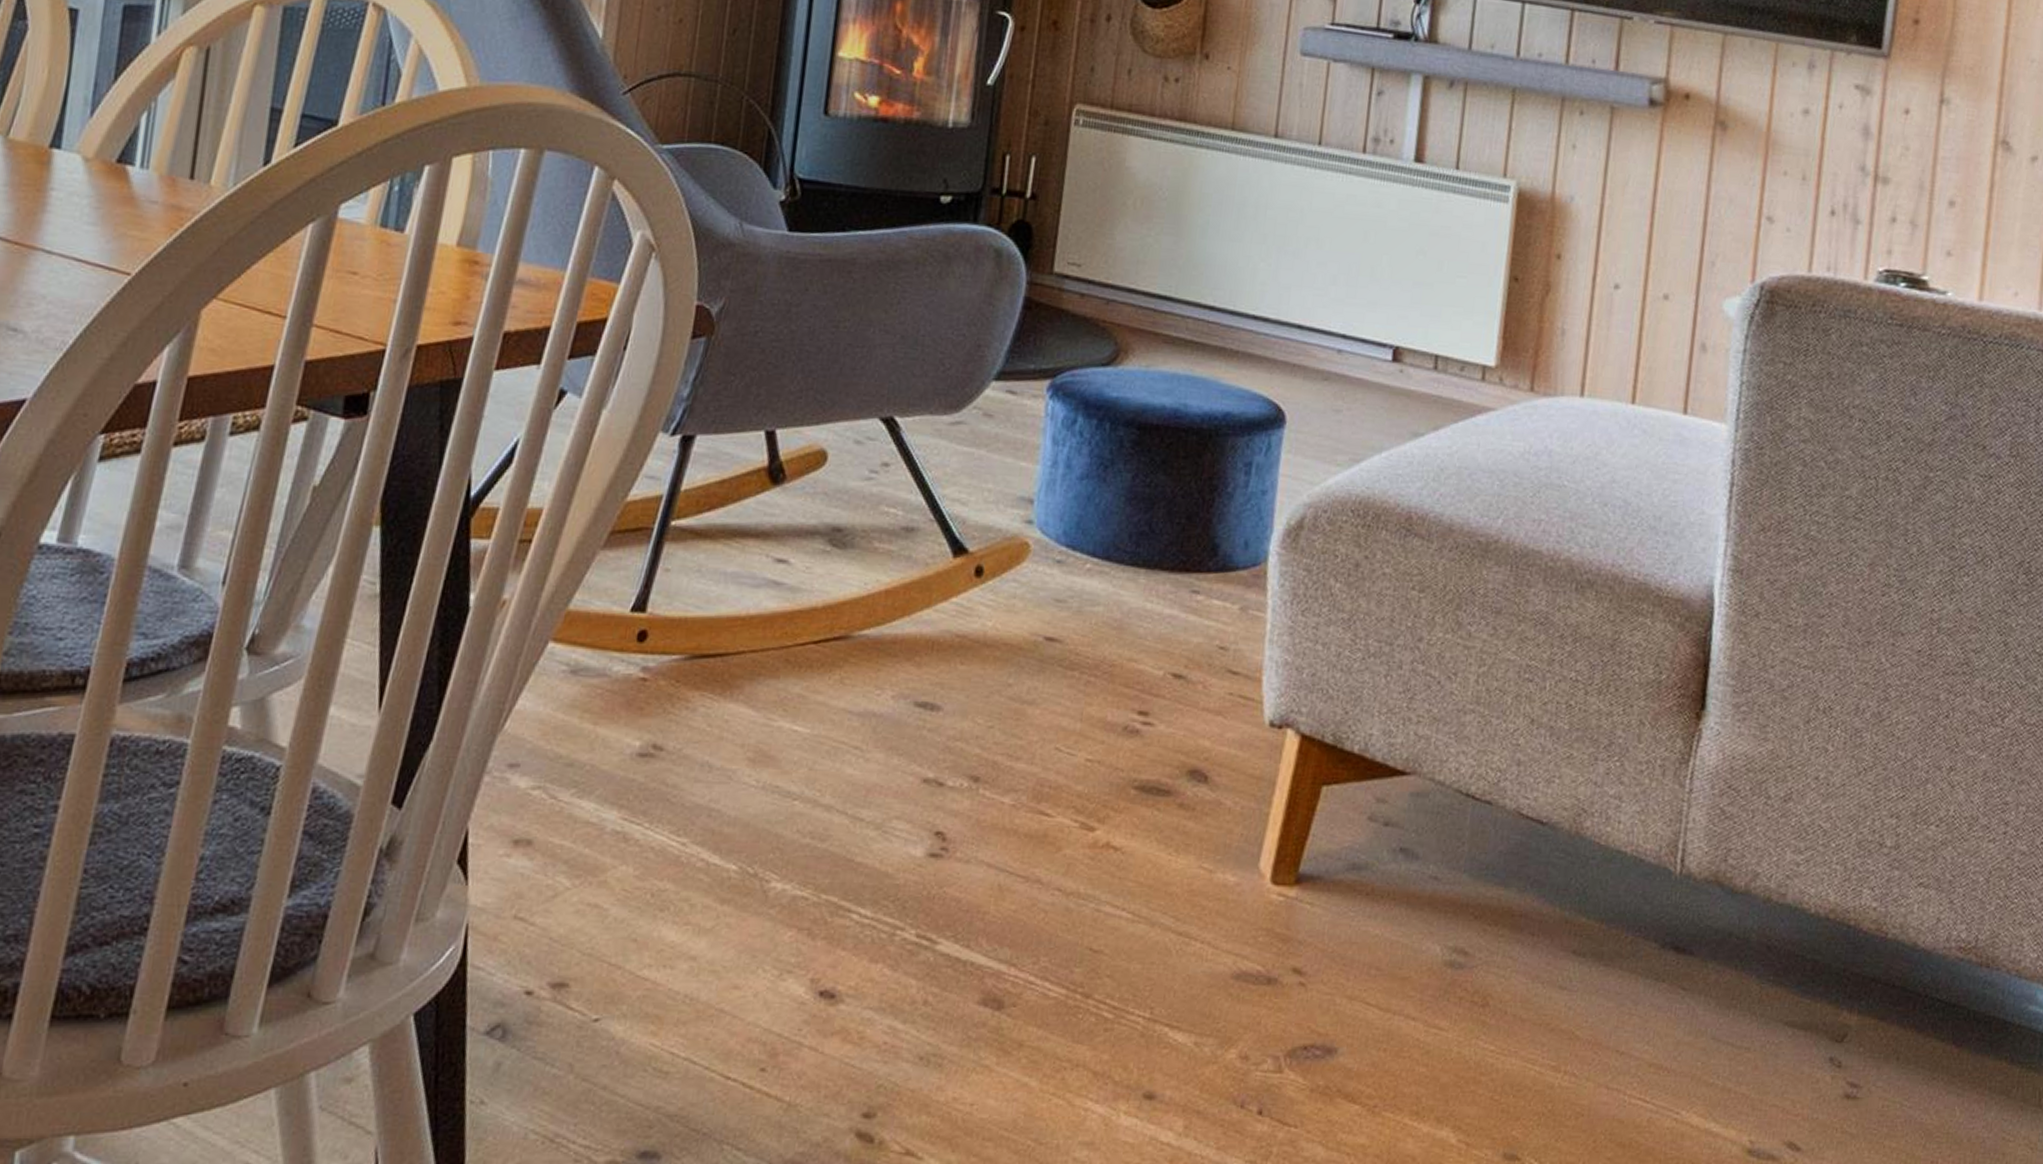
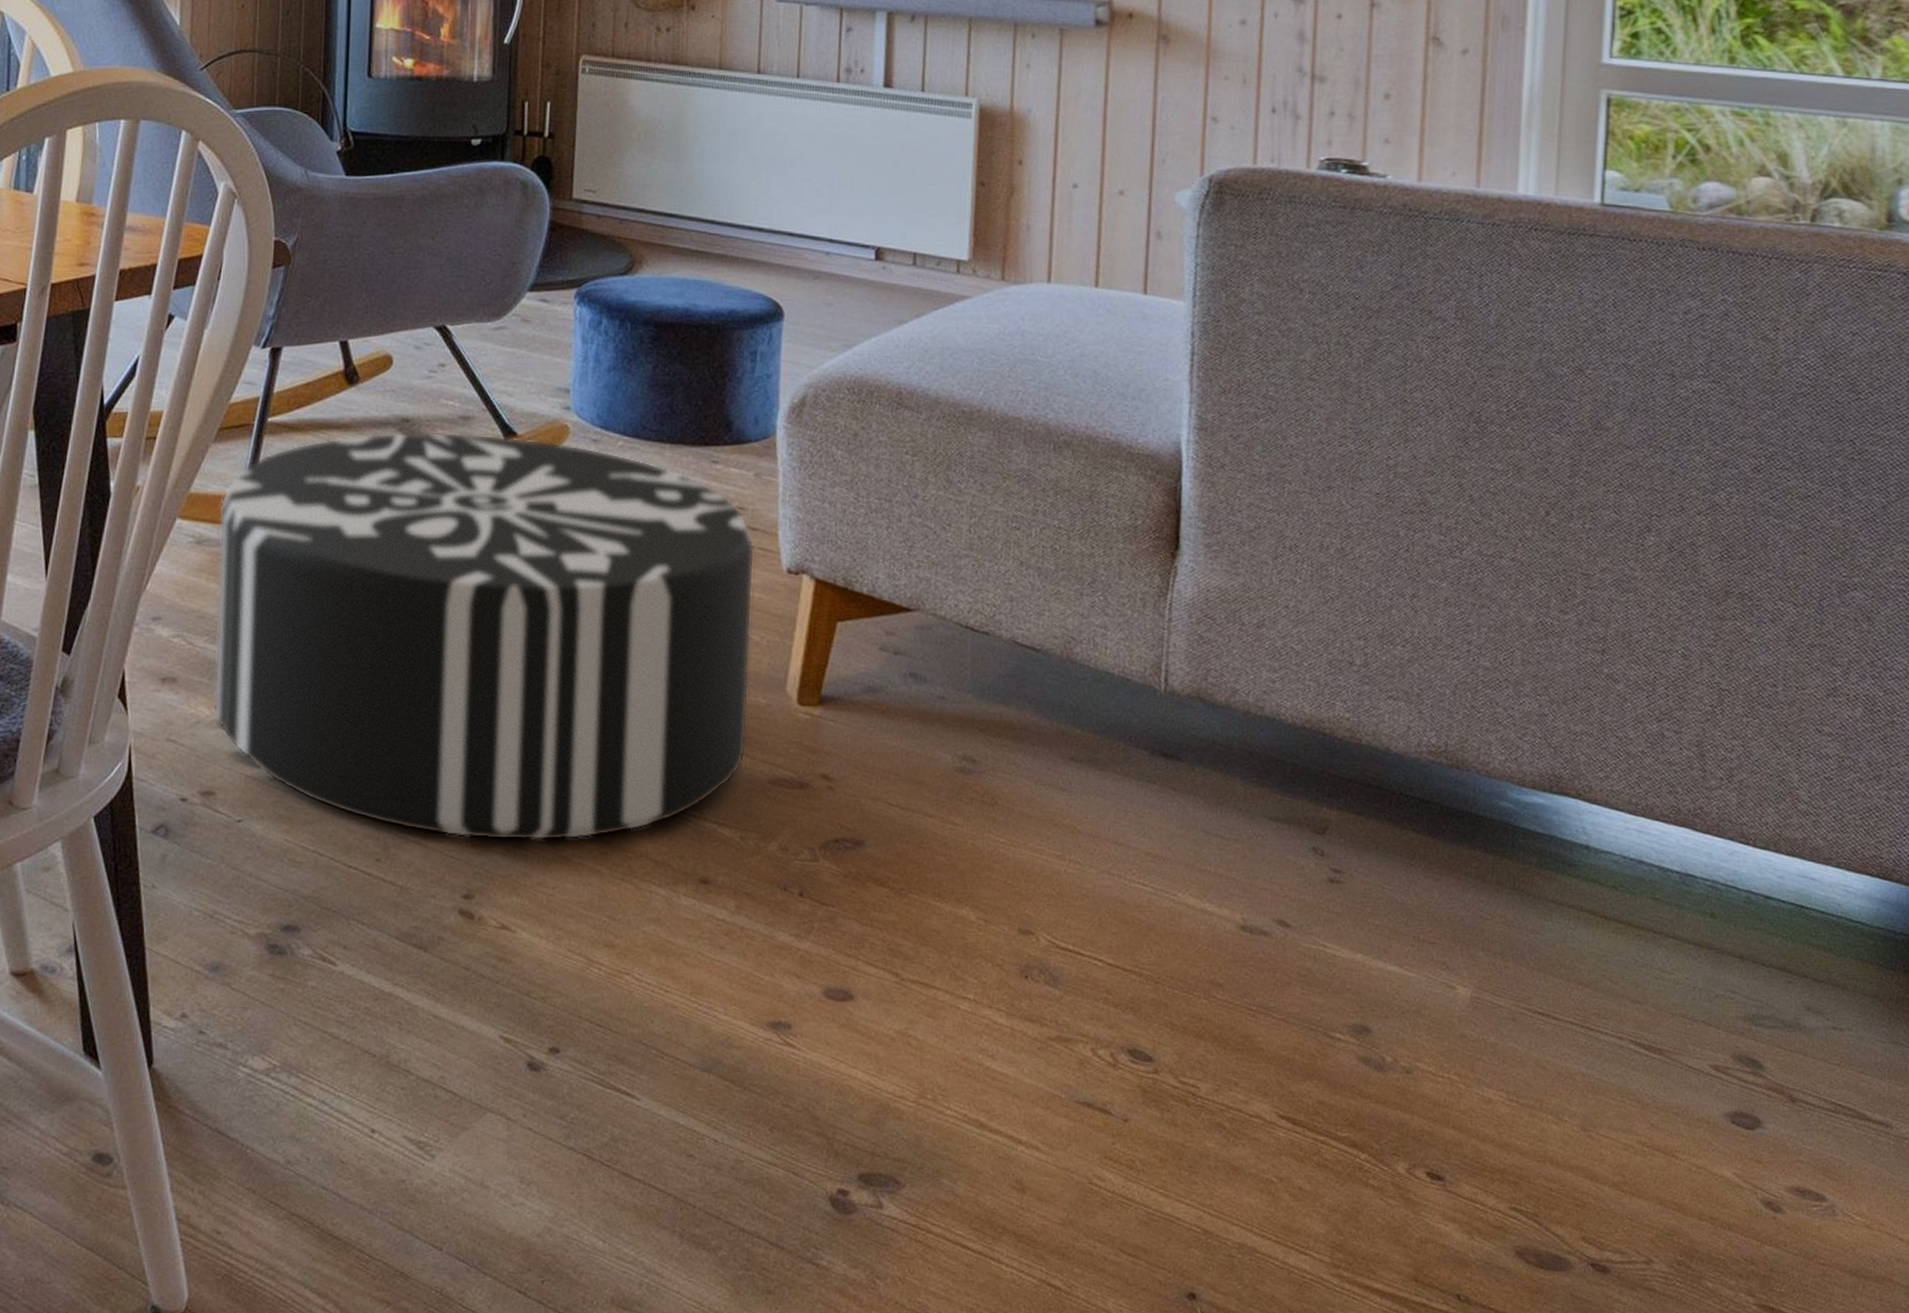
pouf: none [575,544,1235,1046] -> present [213,432,756,841]

